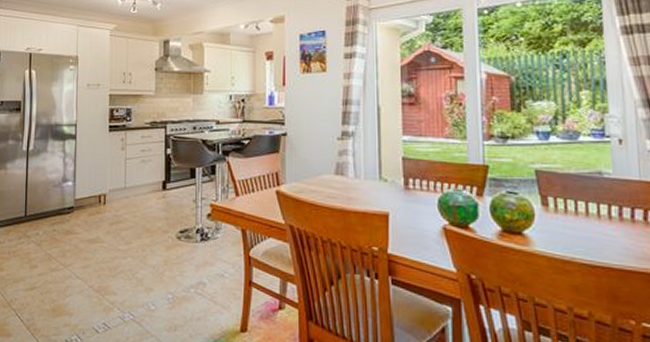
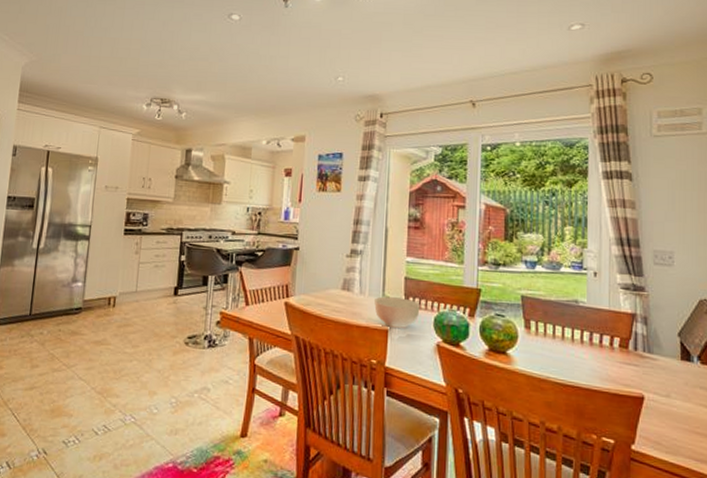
bowl: none [371,179,422,213] -> present [374,296,420,329]

